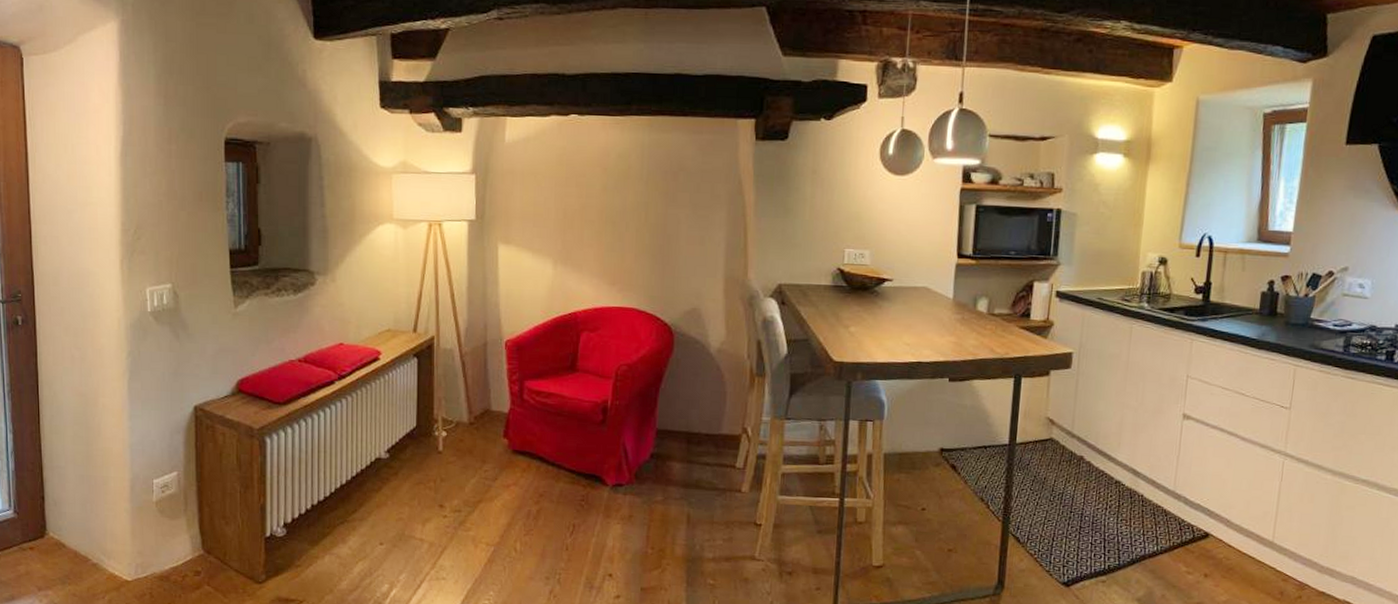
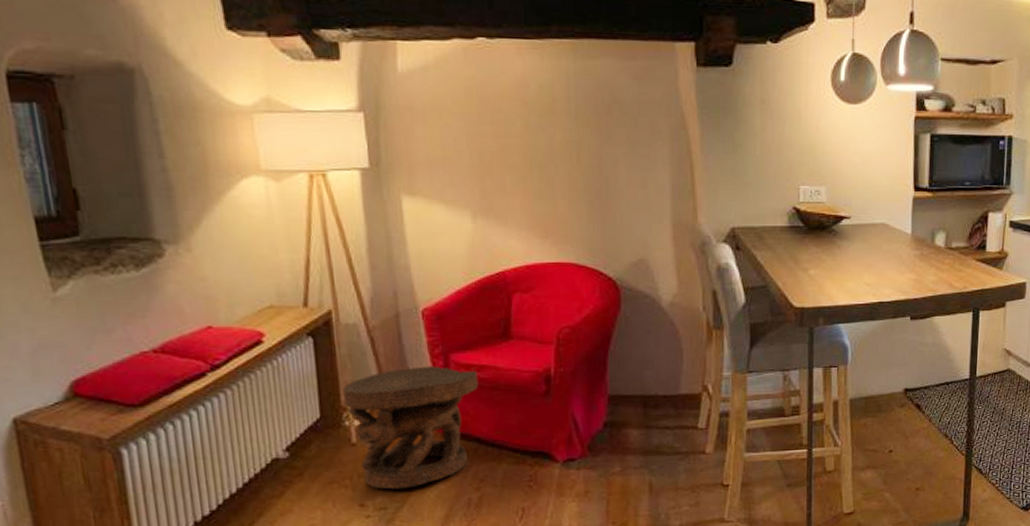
side table: none [436,389,546,496] -> present [342,366,479,490]

